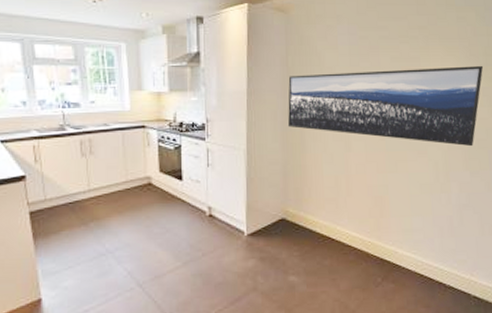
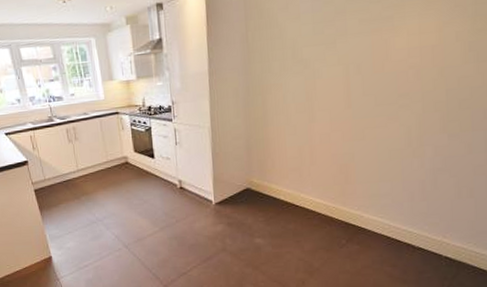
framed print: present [287,66,484,147] -> none [249,17,472,108]

